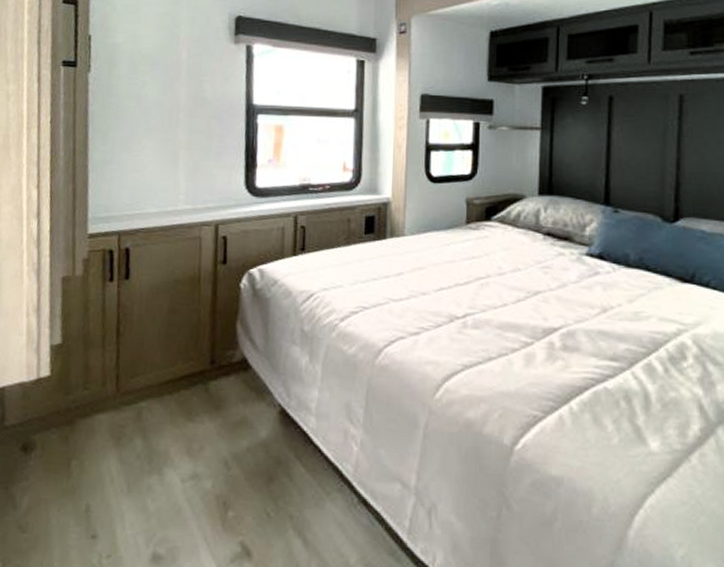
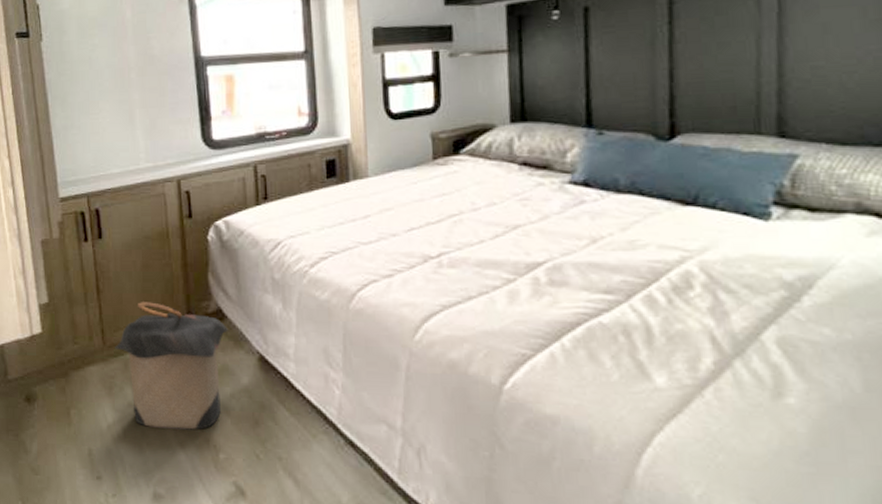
laundry hamper: none [129,348,252,486] -> present [115,302,229,430]

